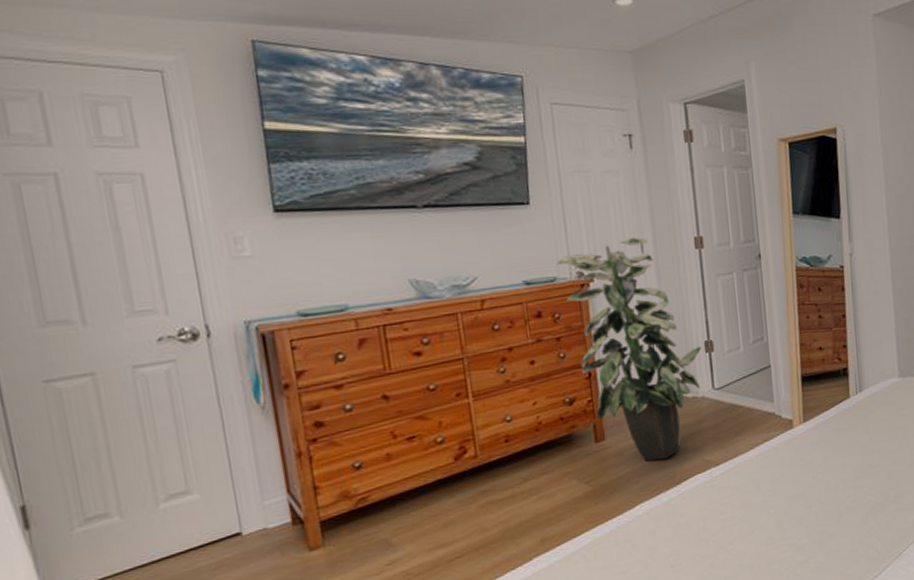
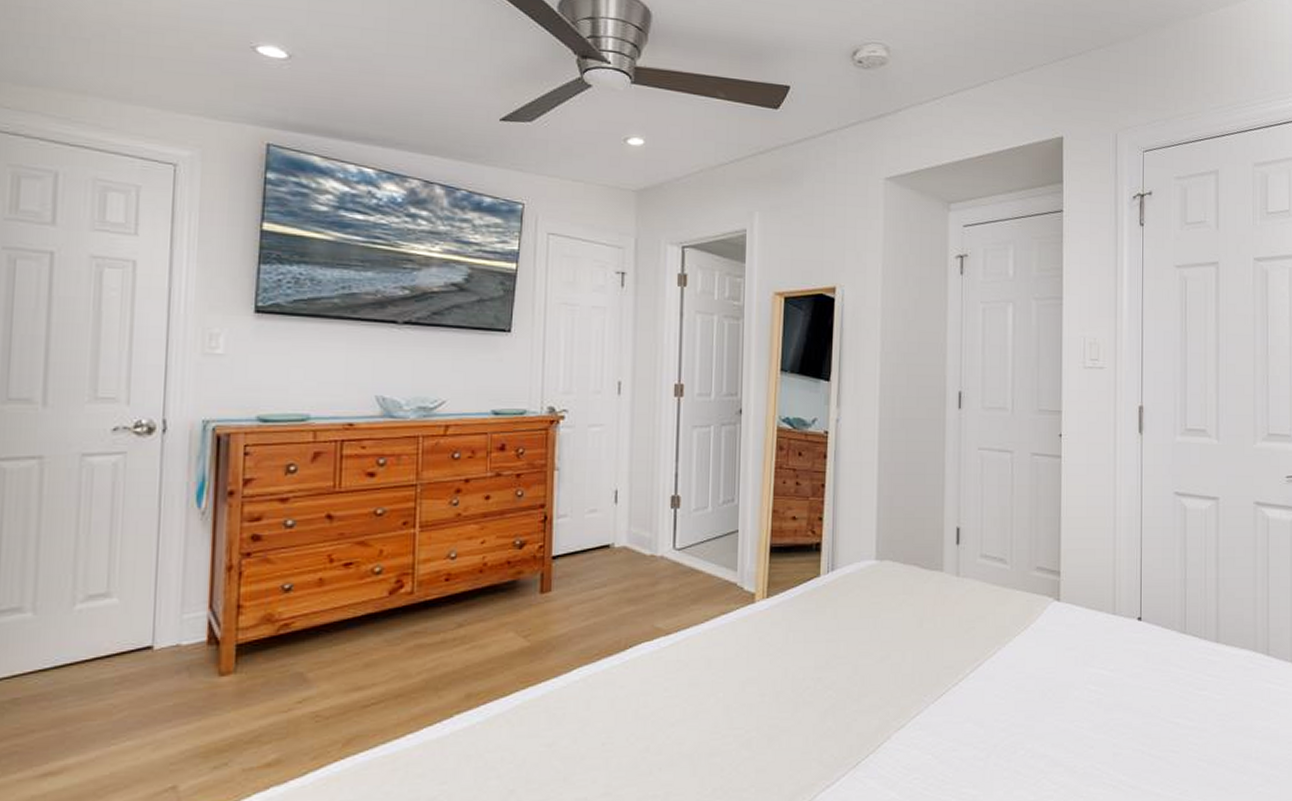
indoor plant: present [556,236,701,462] -> none [528,377,667,621]

